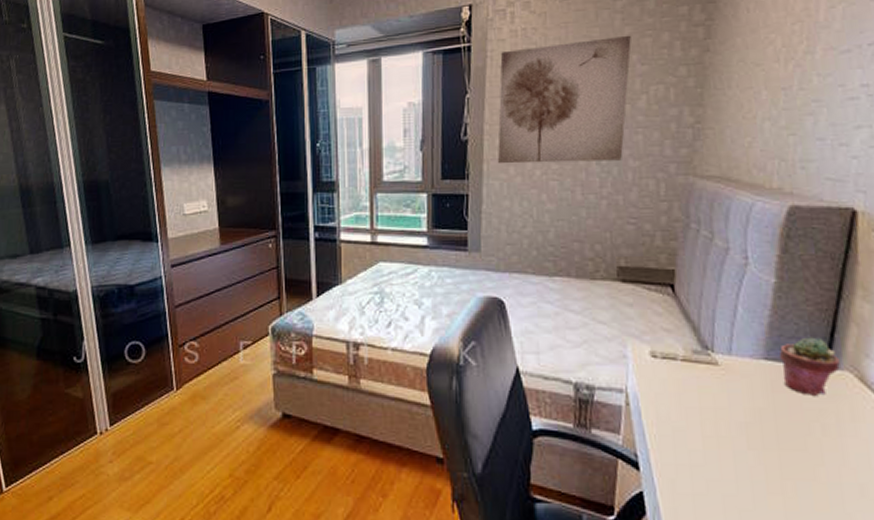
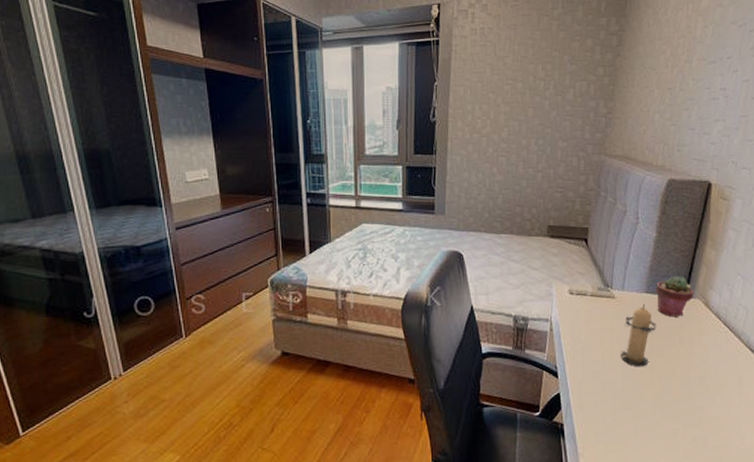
wall art: present [497,35,631,164] -> none [459,39,564,142]
candle: none [731,375,784,464] -> present [621,304,657,367]

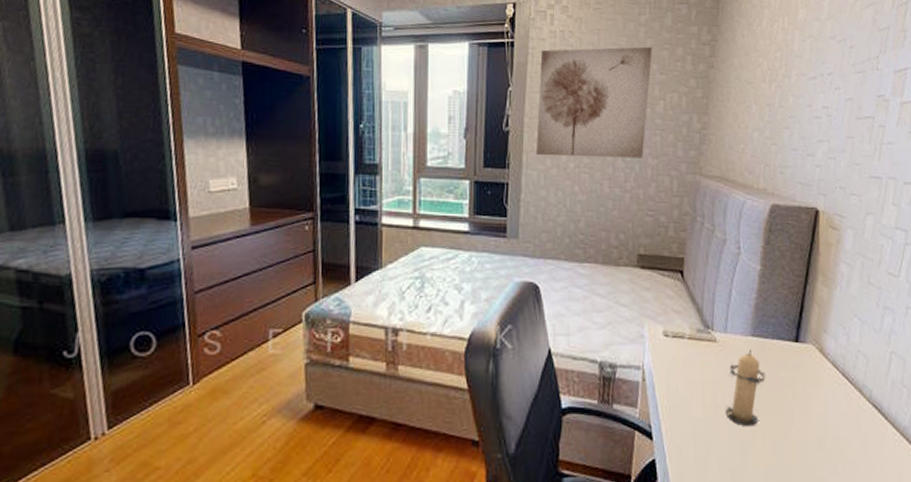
wall art: none [459,39,564,142] -> present [535,46,652,158]
potted succulent: present [655,275,694,317] -> none [762,316,806,366]

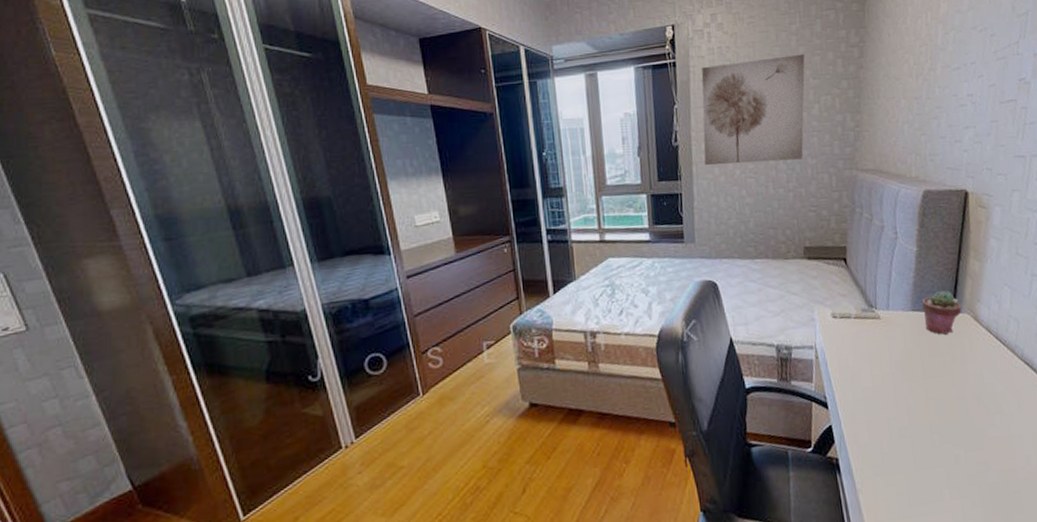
candle: present [726,350,766,427] -> none [892,323,927,391]
potted succulent: none [762,316,806,366] -> present [921,290,962,335]

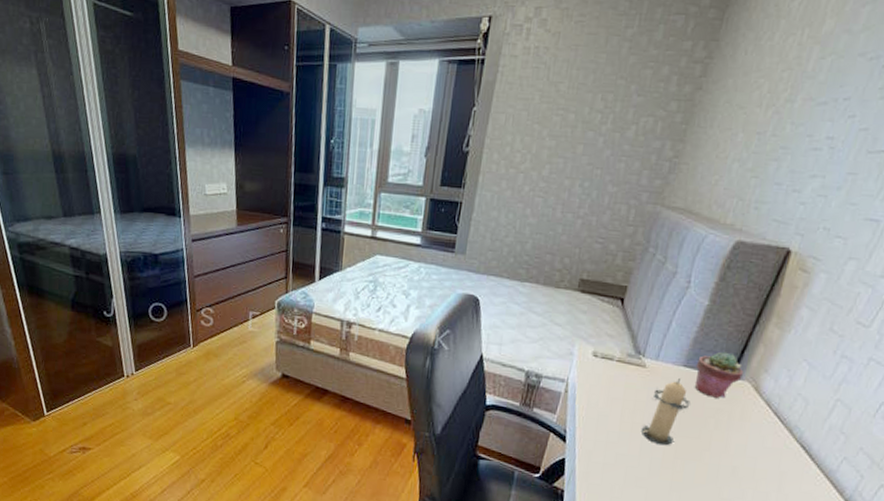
wall art: present [701,54,805,166] -> none [492,64,634,185]
candle: none [892,323,927,391] -> present [642,379,691,446]

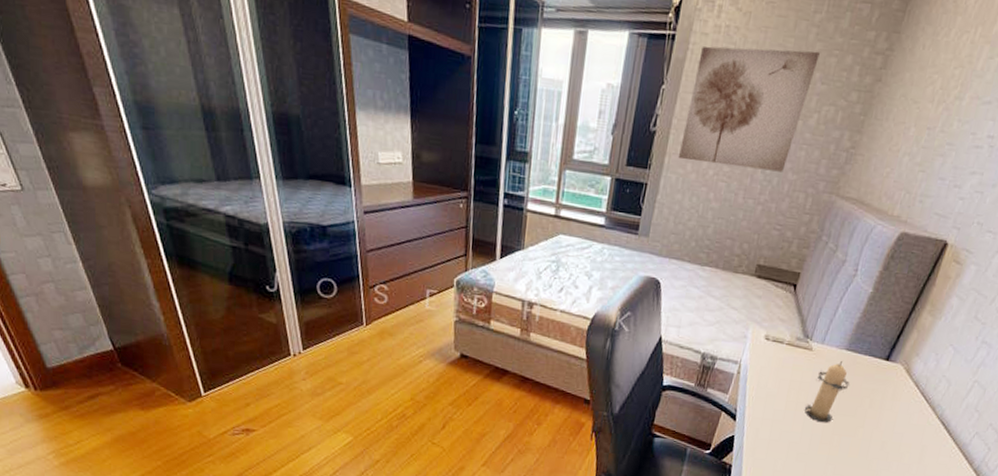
wall art: none [492,64,634,185] -> present [677,46,820,172]
potted succulent: present [695,351,743,399] -> none [855,336,898,380]

